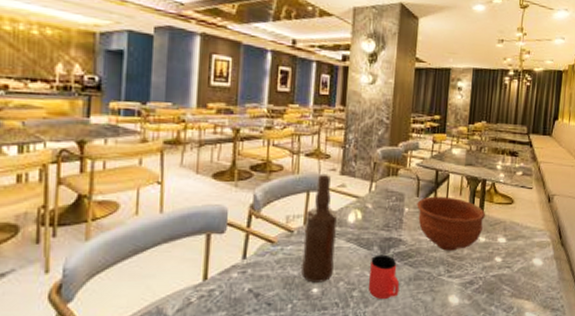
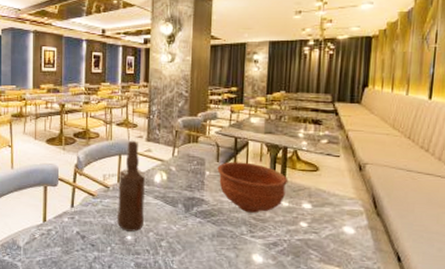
cup: present [369,254,400,299] -> none [175,211,204,251]

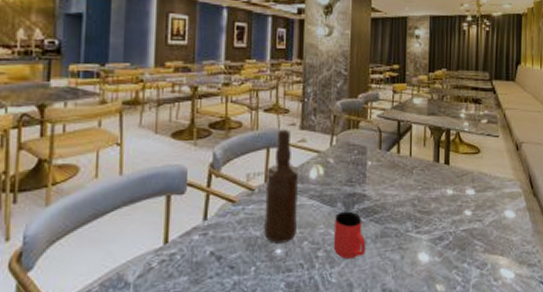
cup: none [175,211,204,251] -> present [334,211,366,259]
bowl: present [217,161,289,213] -> none [380,148,452,205]

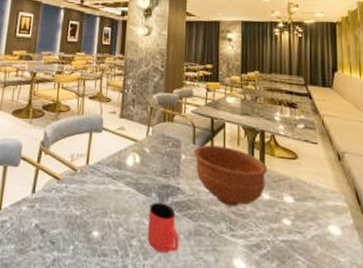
bottle: present [264,129,300,243] -> none [83,116,118,226]
bowl: none [380,148,452,205] -> present [193,144,268,207]

